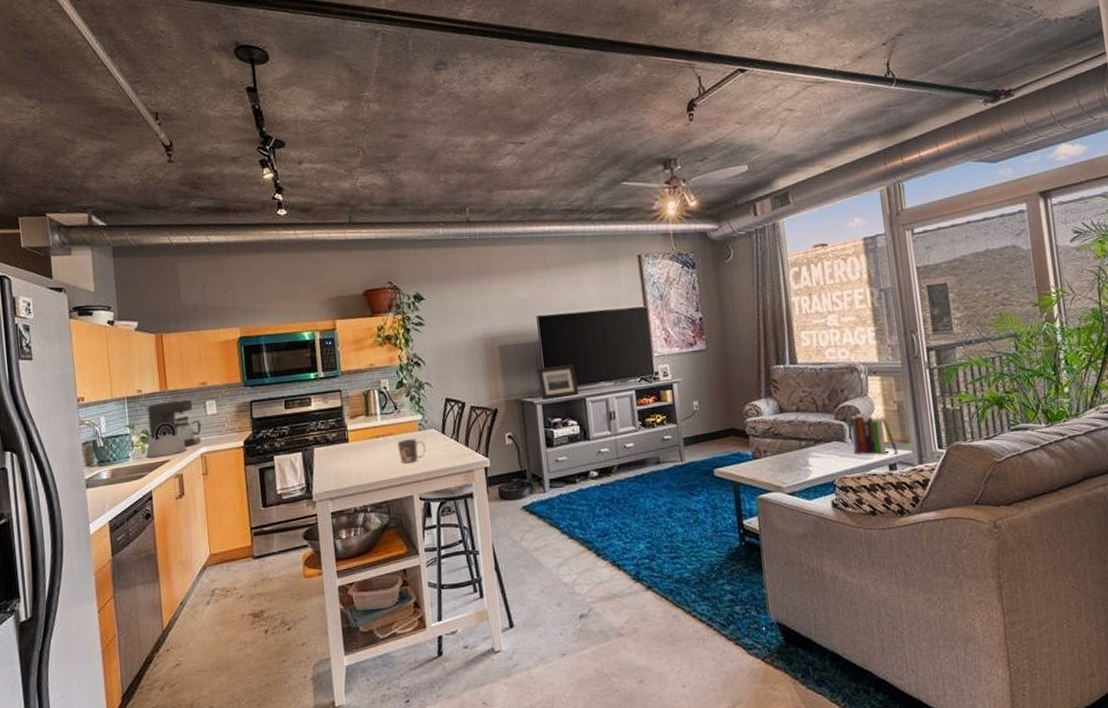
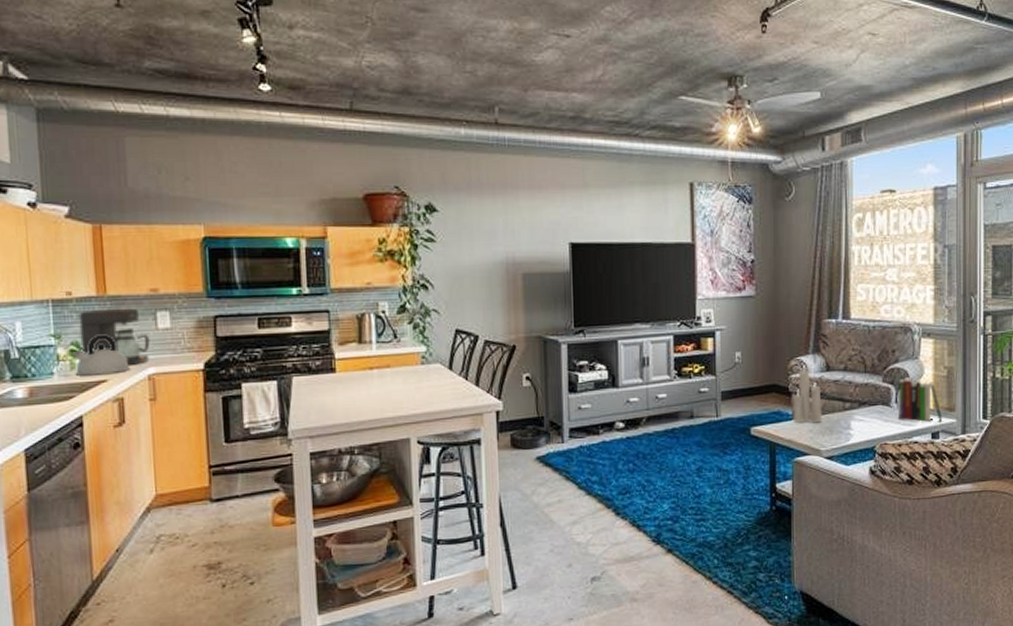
mug: present [397,439,426,464] -> none [395,373,428,401]
picture frame: present [537,365,580,400] -> none [565,301,611,339]
candle: none [750,409,782,463] -> present [793,365,823,423]

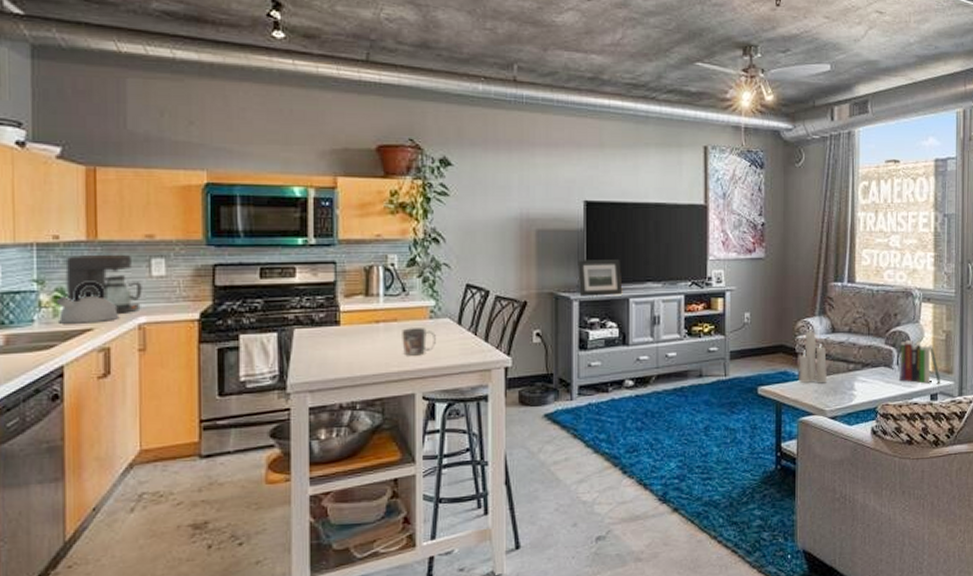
mug: none [395,373,428,401] -> present [402,328,436,356]
picture frame: none [565,301,611,339] -> present [578,260,623,297]

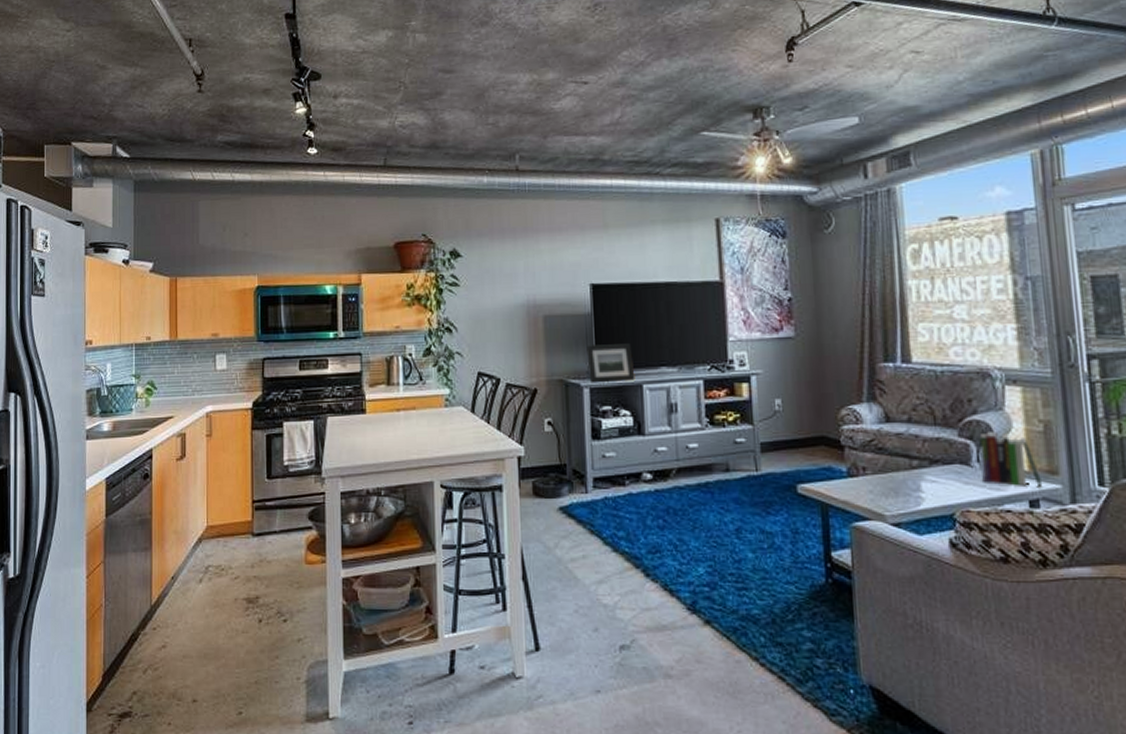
kettle: present [57,281,120,324] -> none [148,375,193,412]
coffee maker: present [65,255,142,315] -> none [155,352,209,404]
mug: present [402,328,436,356] -> none [420,416,451,444]
candle: present [799,327,828,383] -> none [846,415,885,483]

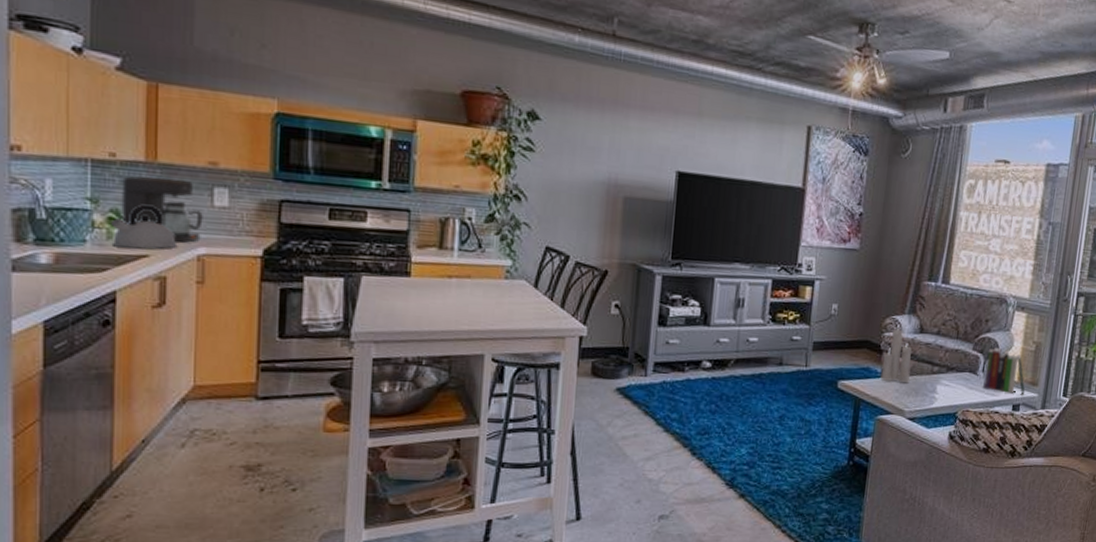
kettle: none [148,375,193,412] -> present [111,204,178,250]
coffee maker: none [155,352,209,404] -> present [121,176,203,244]
picture frame: present [586,344,635,383] -> none [663,233,709,273]
candle: none [846,415,885,483] -> present [880,325,912,384]

